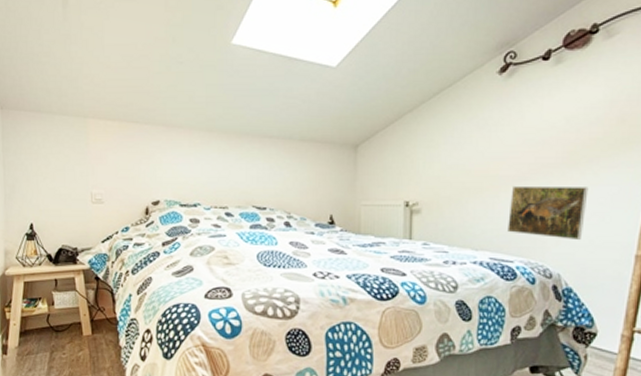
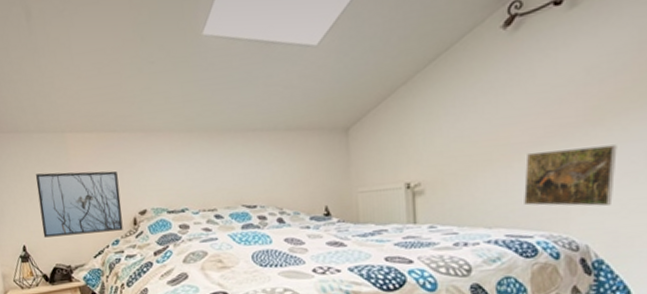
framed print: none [52,155,135,218] -> present [35,171,123,238]

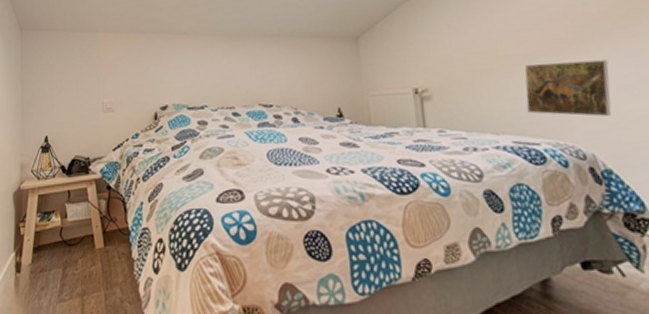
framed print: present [35,171,123,238] -> none [66,67,144,129]

